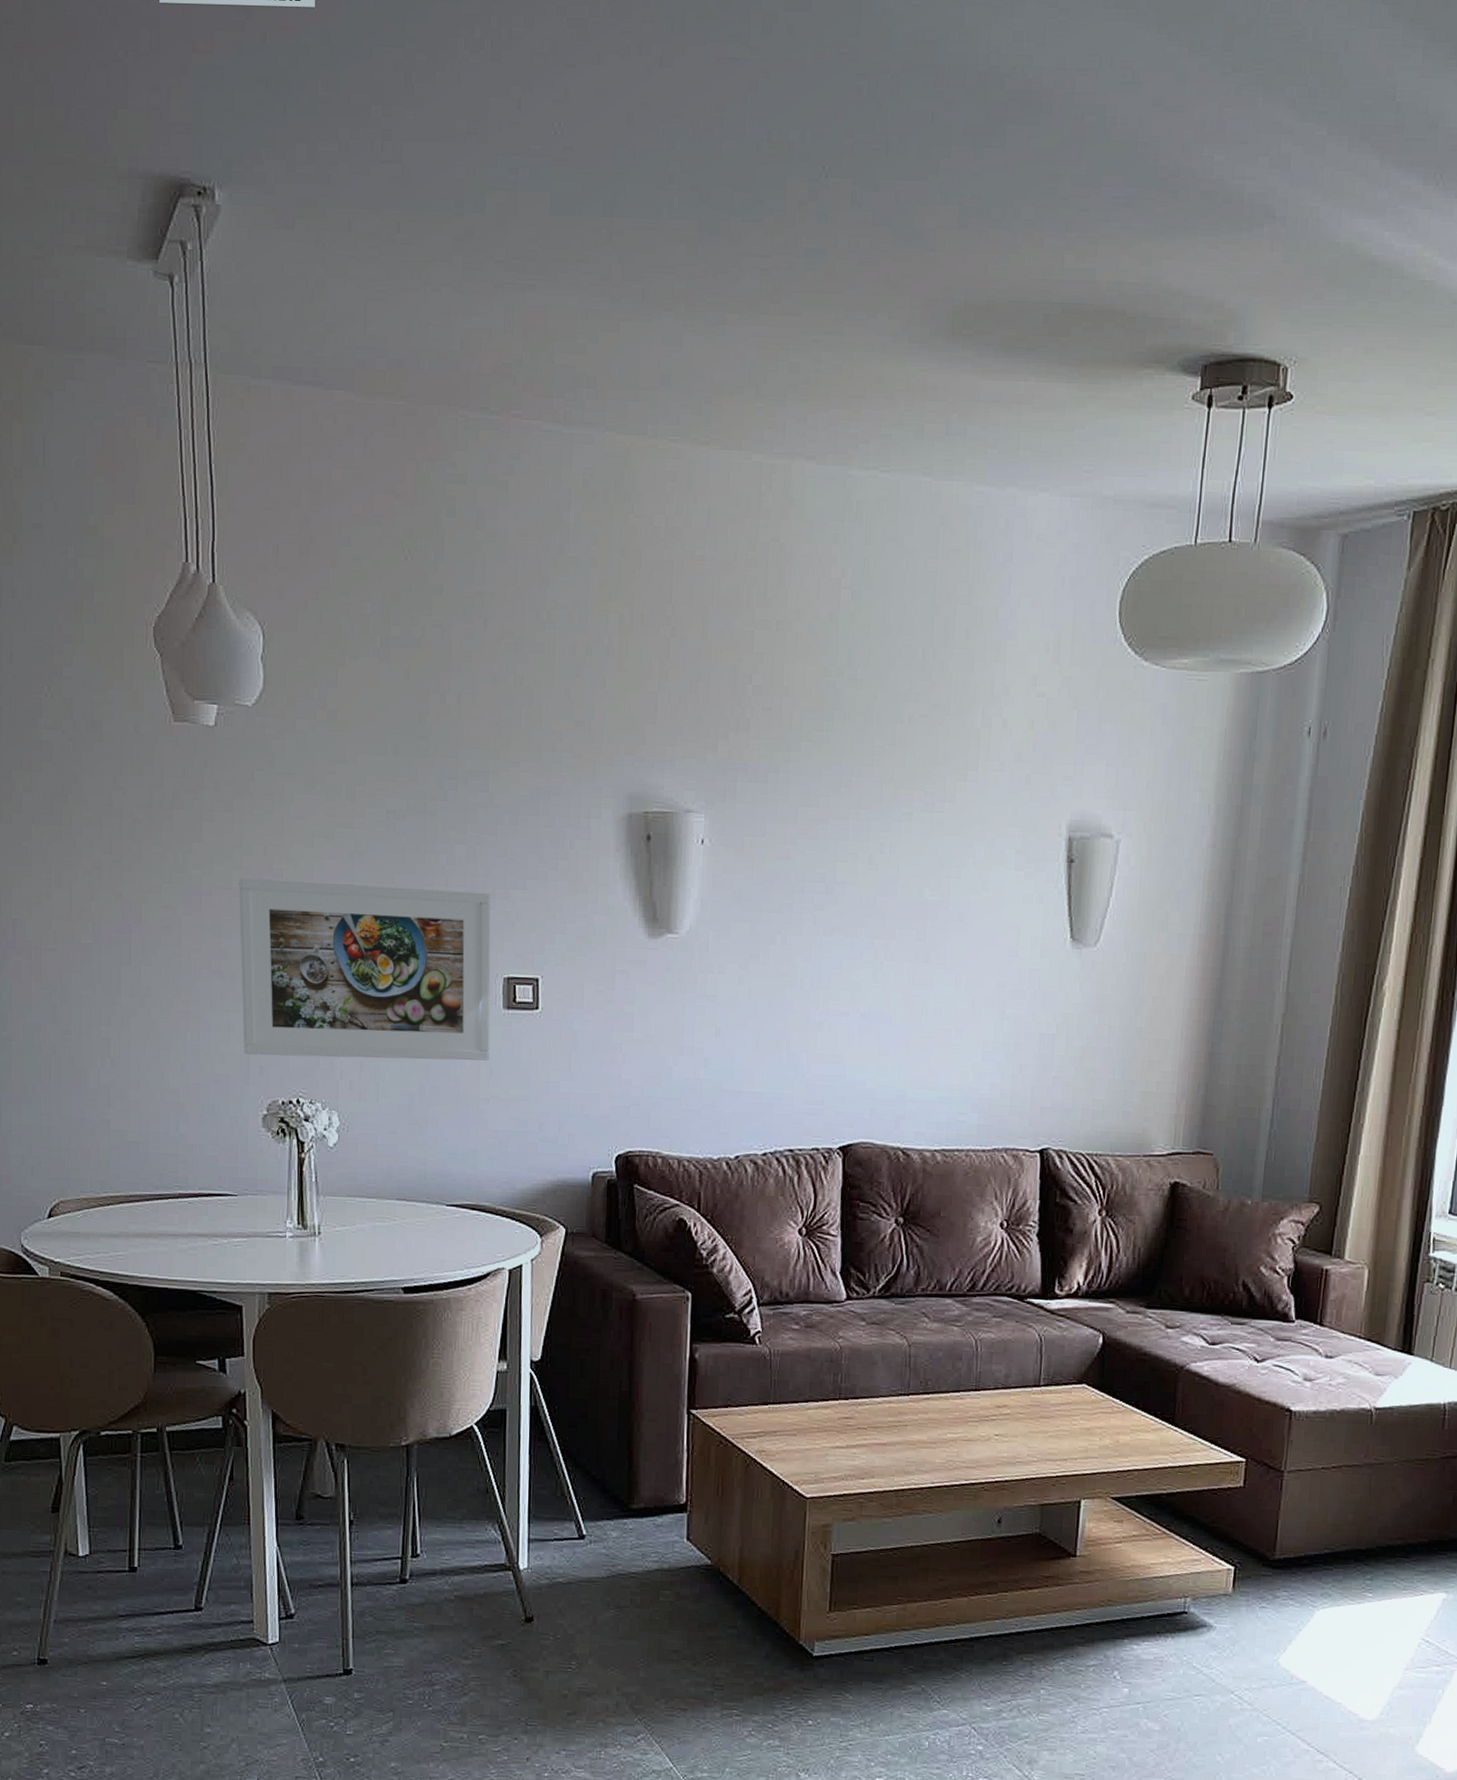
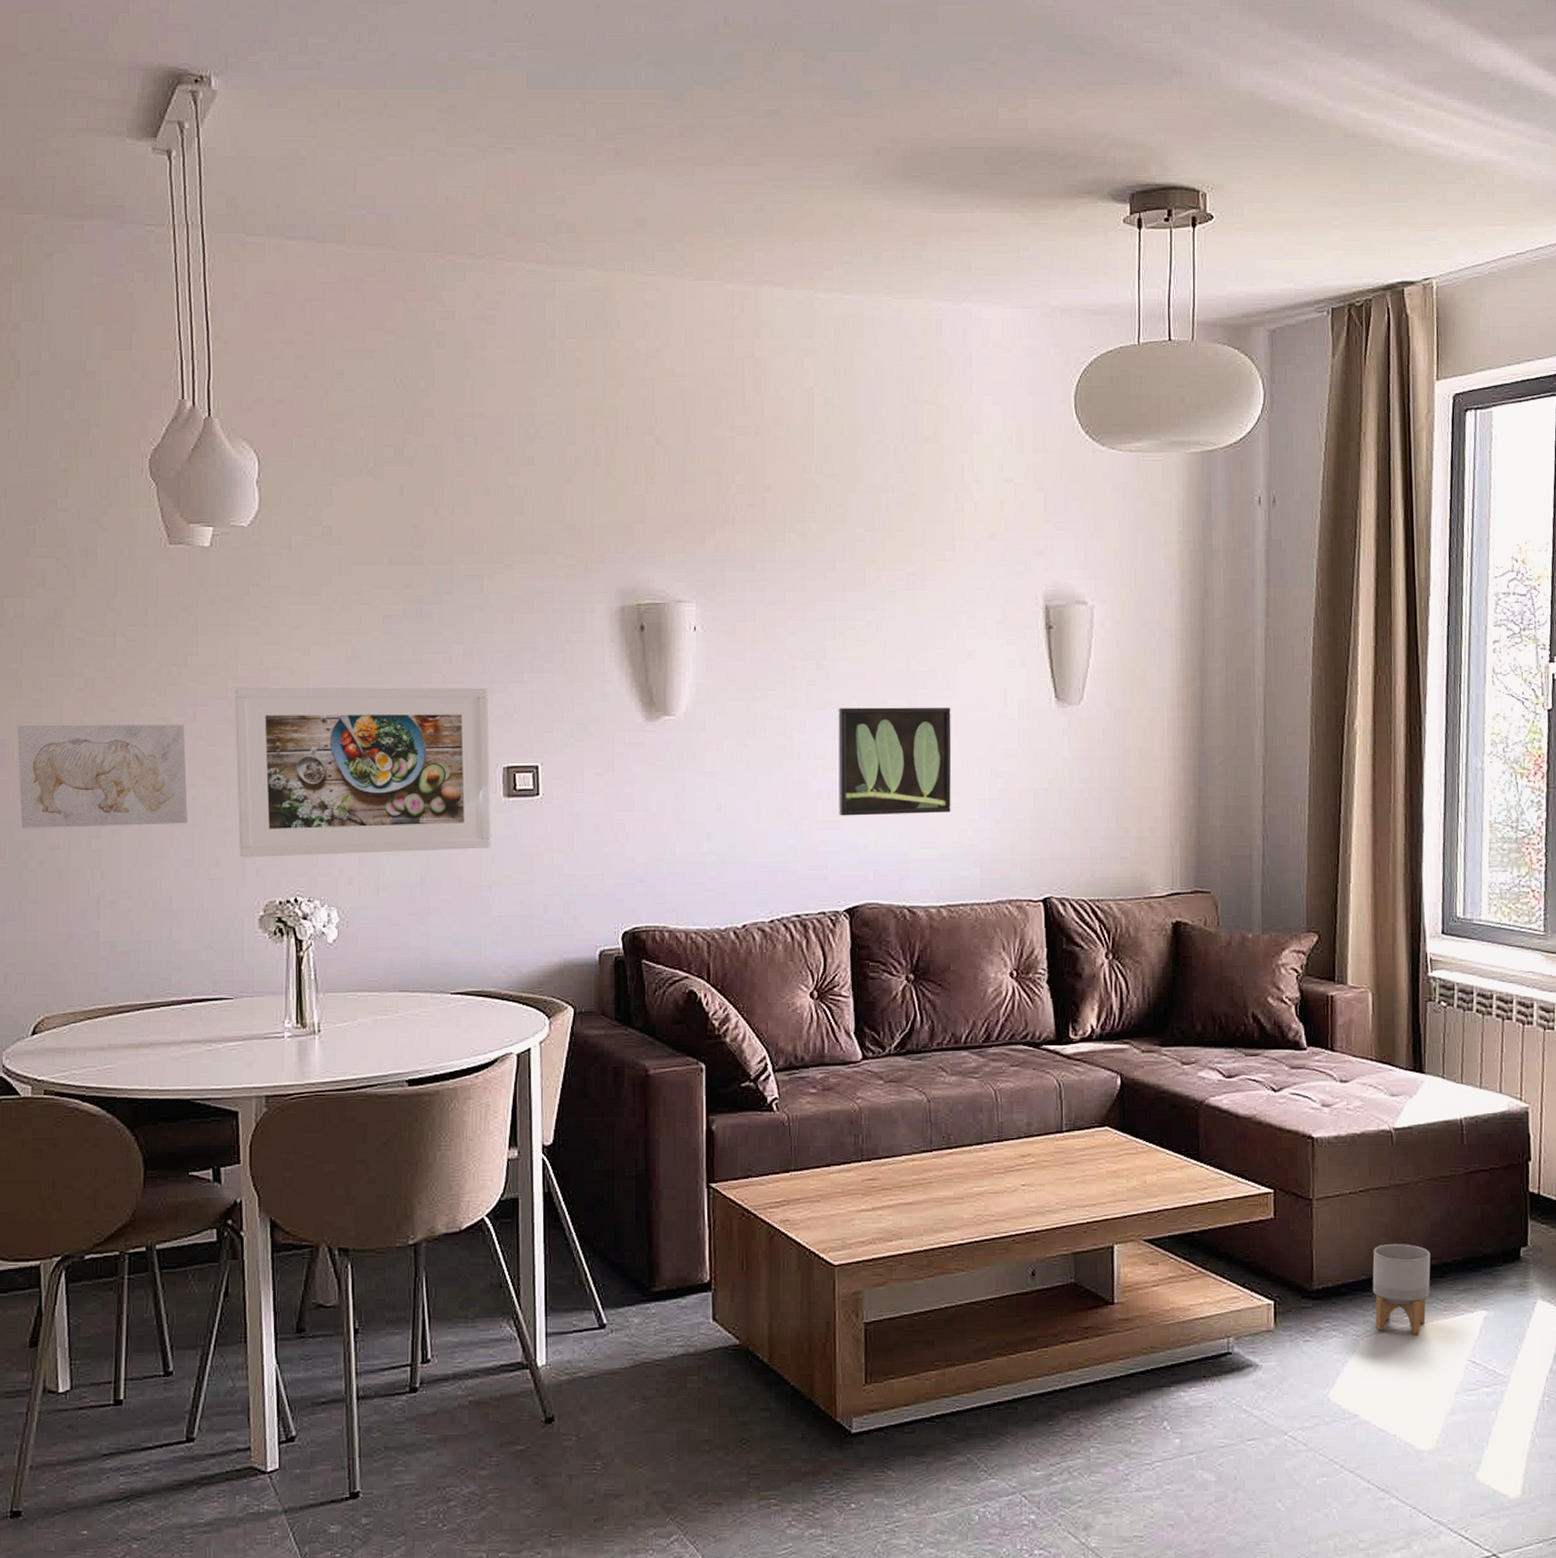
wall art: none [28,904,194,1017] -> present [17,724,188,828]
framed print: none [839,935,961,1054] -> present [838,707,952,816]
planter: none [1333,1521,1397,1610] -> present [1372,1244,1431,1334]

